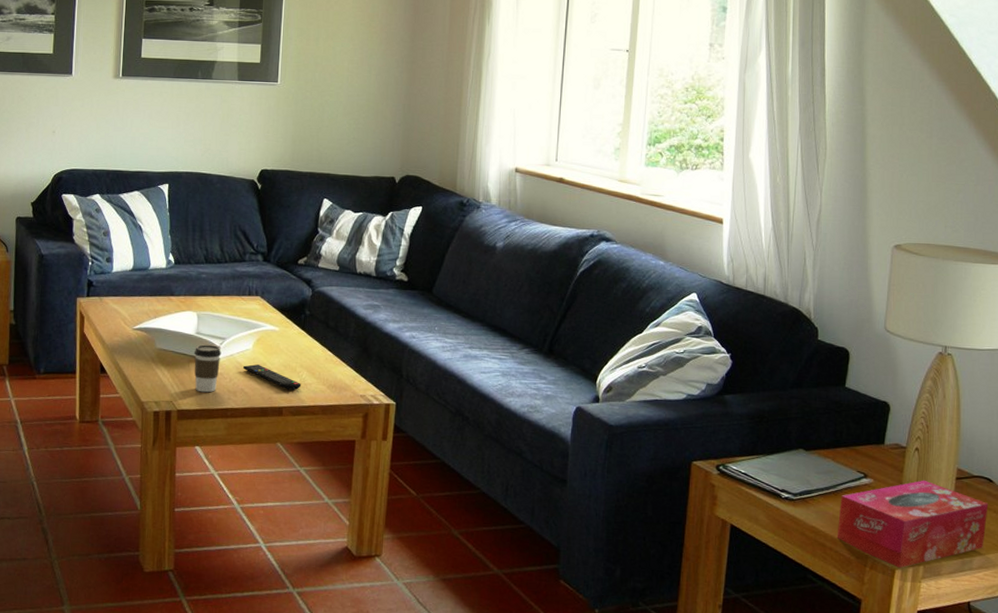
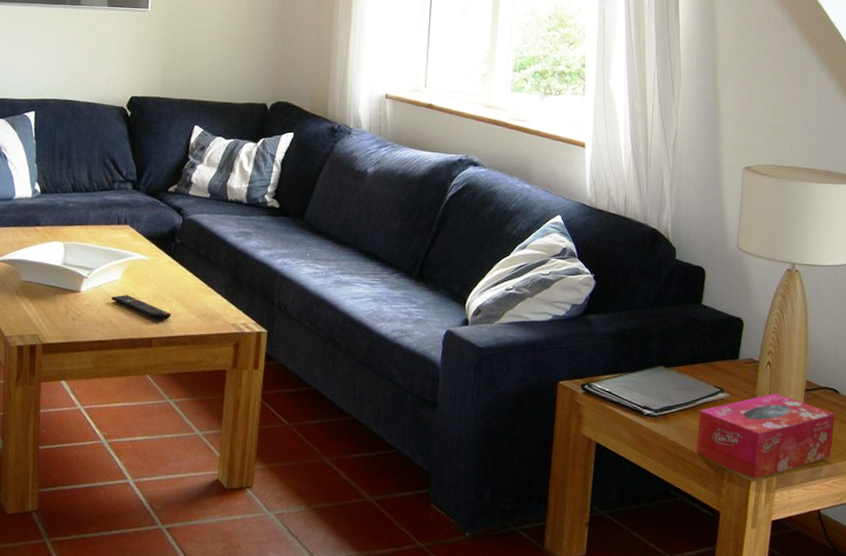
coffee cup: present [193,344,222,393] -> none [60,275,89,325]

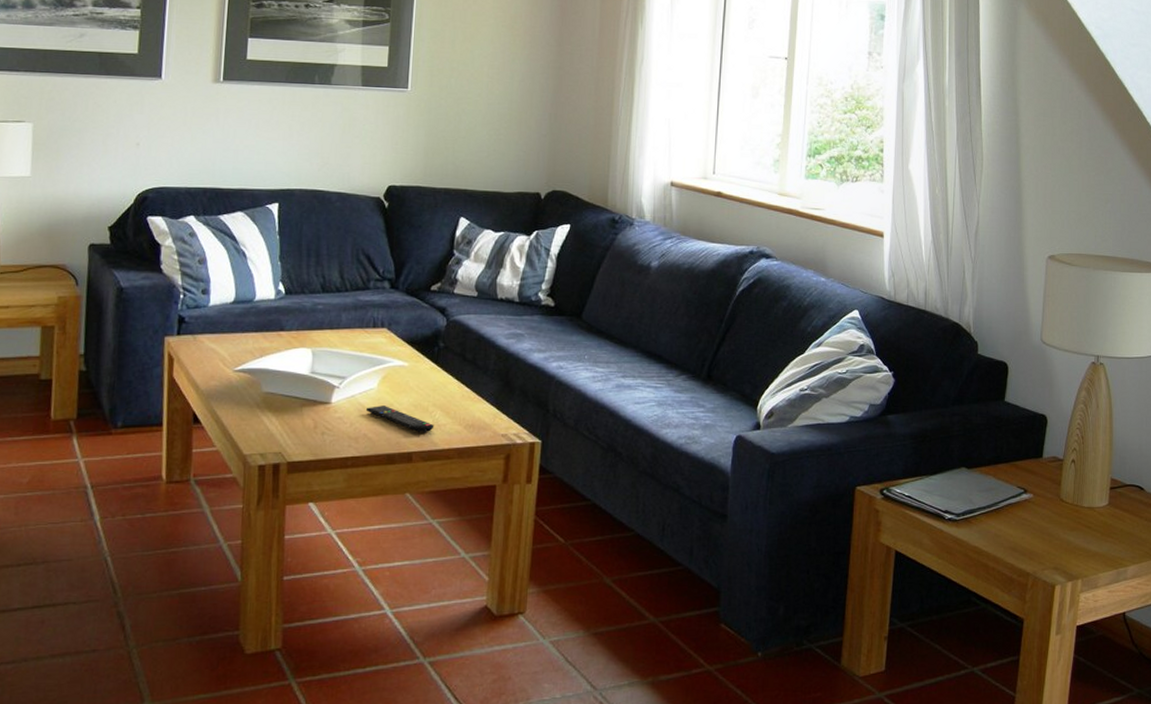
tissue box: present [696,392,835,480] -> none [999,491,1140,584]

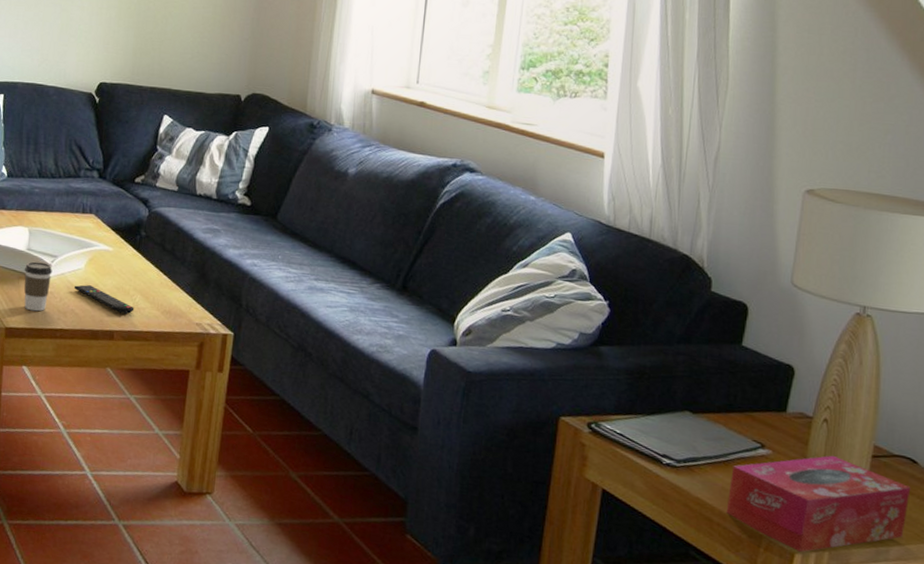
coffee cup: none [307,385,341,441] -> present [24,261,53,312]
tissue box: none [999,491,1140,584] -> present [726,455,911,553]

